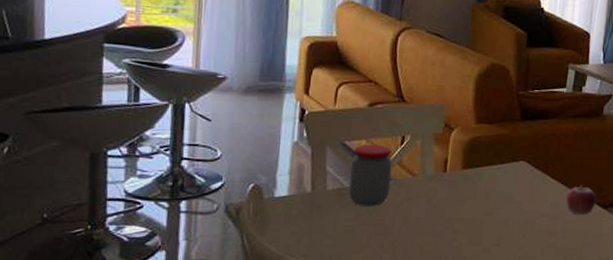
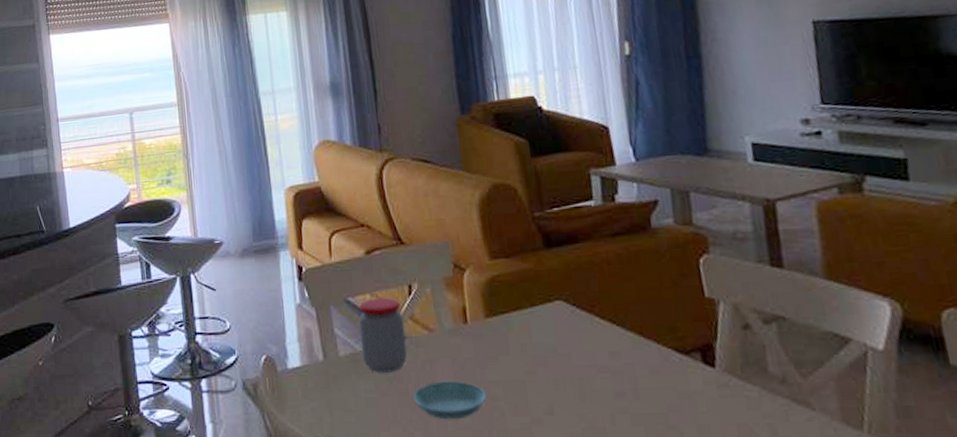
saucer: none [387,216,451,247] -> present [413,380,487,420]
fruit: present [566,185,597,214] -> none [628,325,672,365]

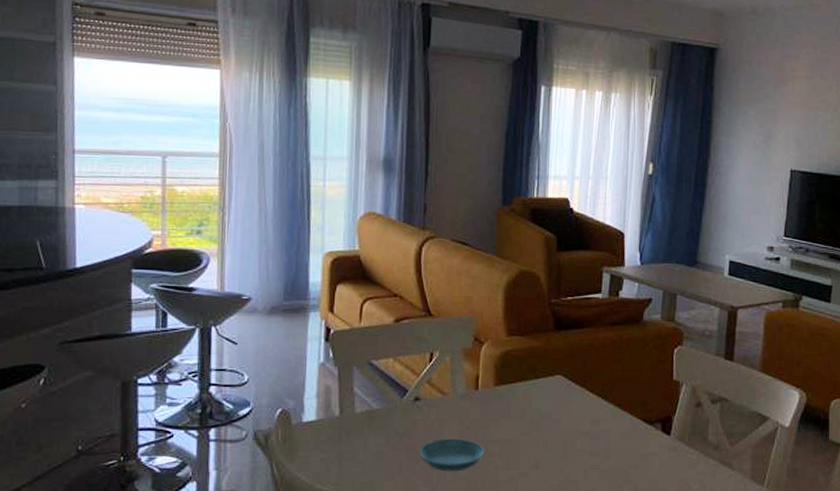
jar: present [359,297,408,373] -> none [378,362,422,429]

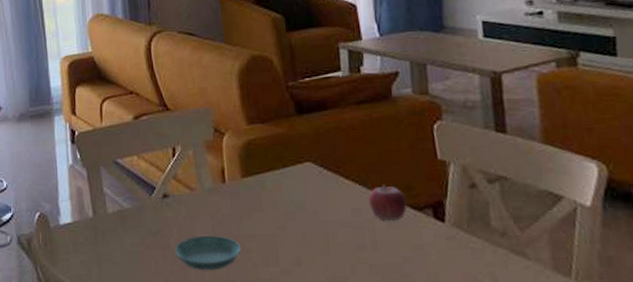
fruit: none [608,399,641,432] -> present [368,184,408,221]

